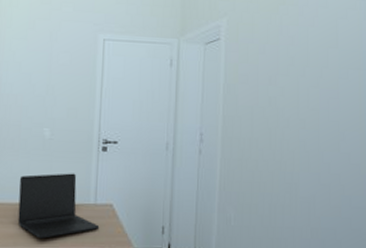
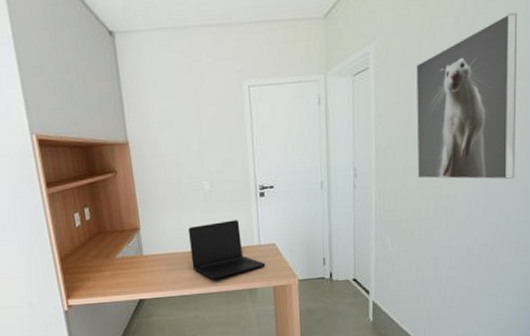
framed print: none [262,10,355,162] -> present [416,12,518,180]

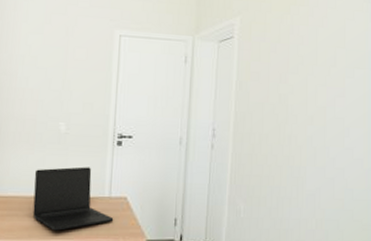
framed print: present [416,12,518,180] -> none [272,11,360,157]

